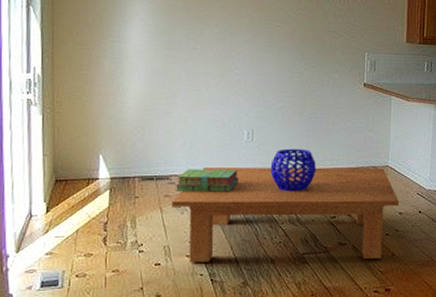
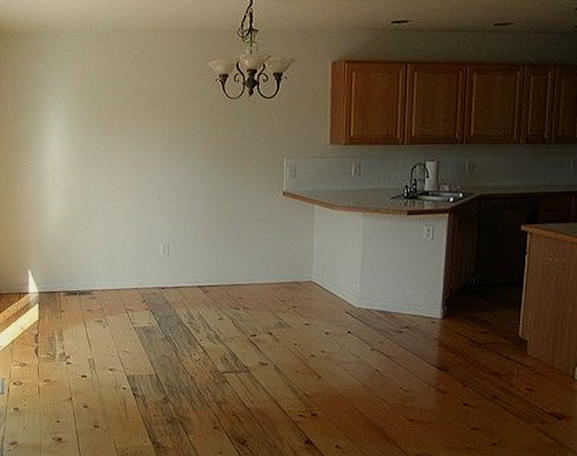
coffee table: present [171,167,400,263] -> none [94,283,326,381]
stack of books: present [176,169,238,192] -> none [97,284,156,307]
decorative bowl: present [270,148,317,192] -> none [187,263,235,308]

